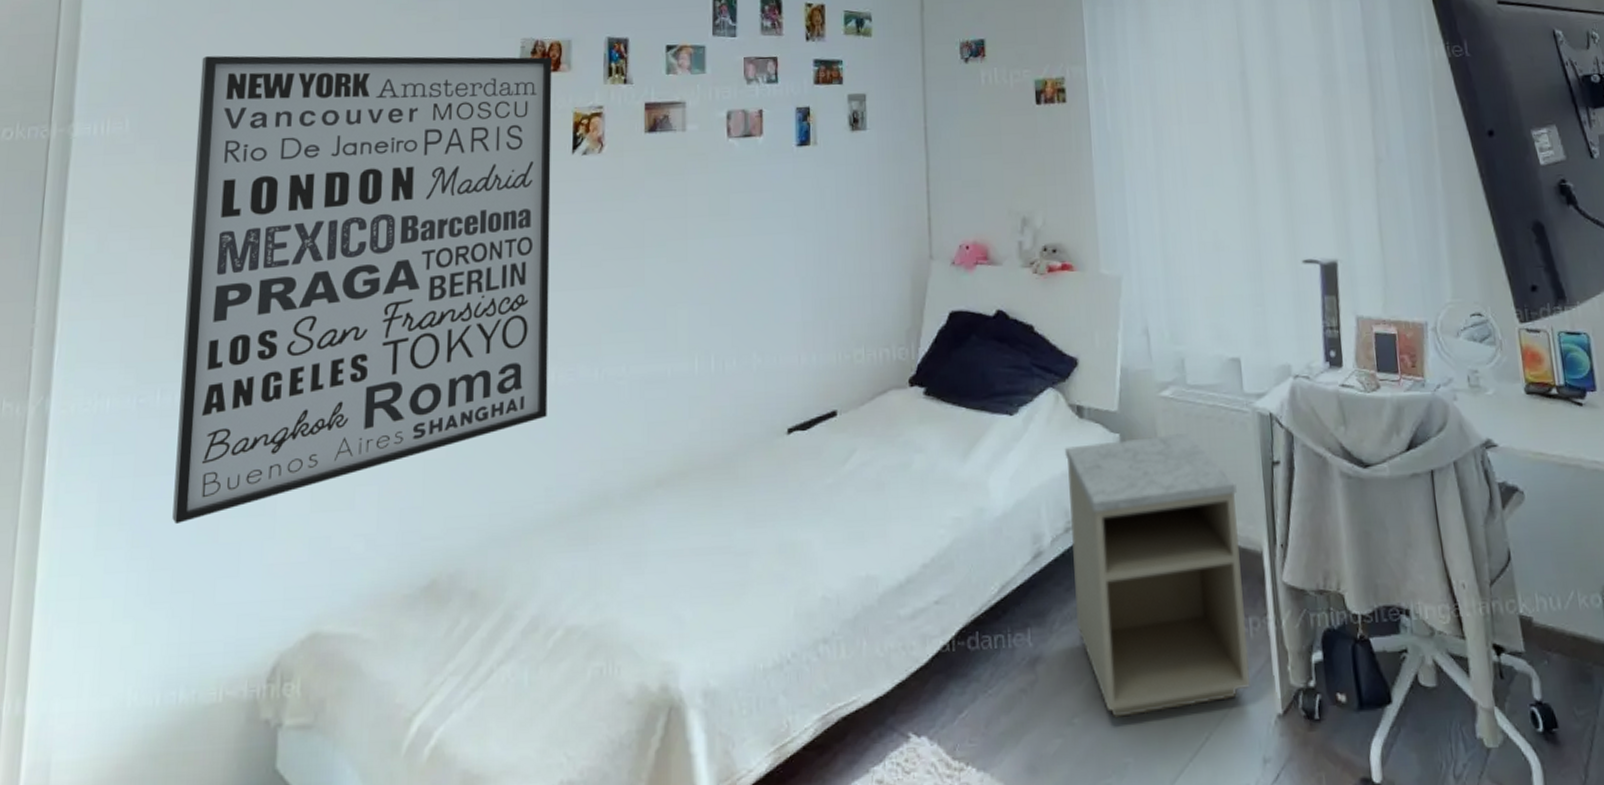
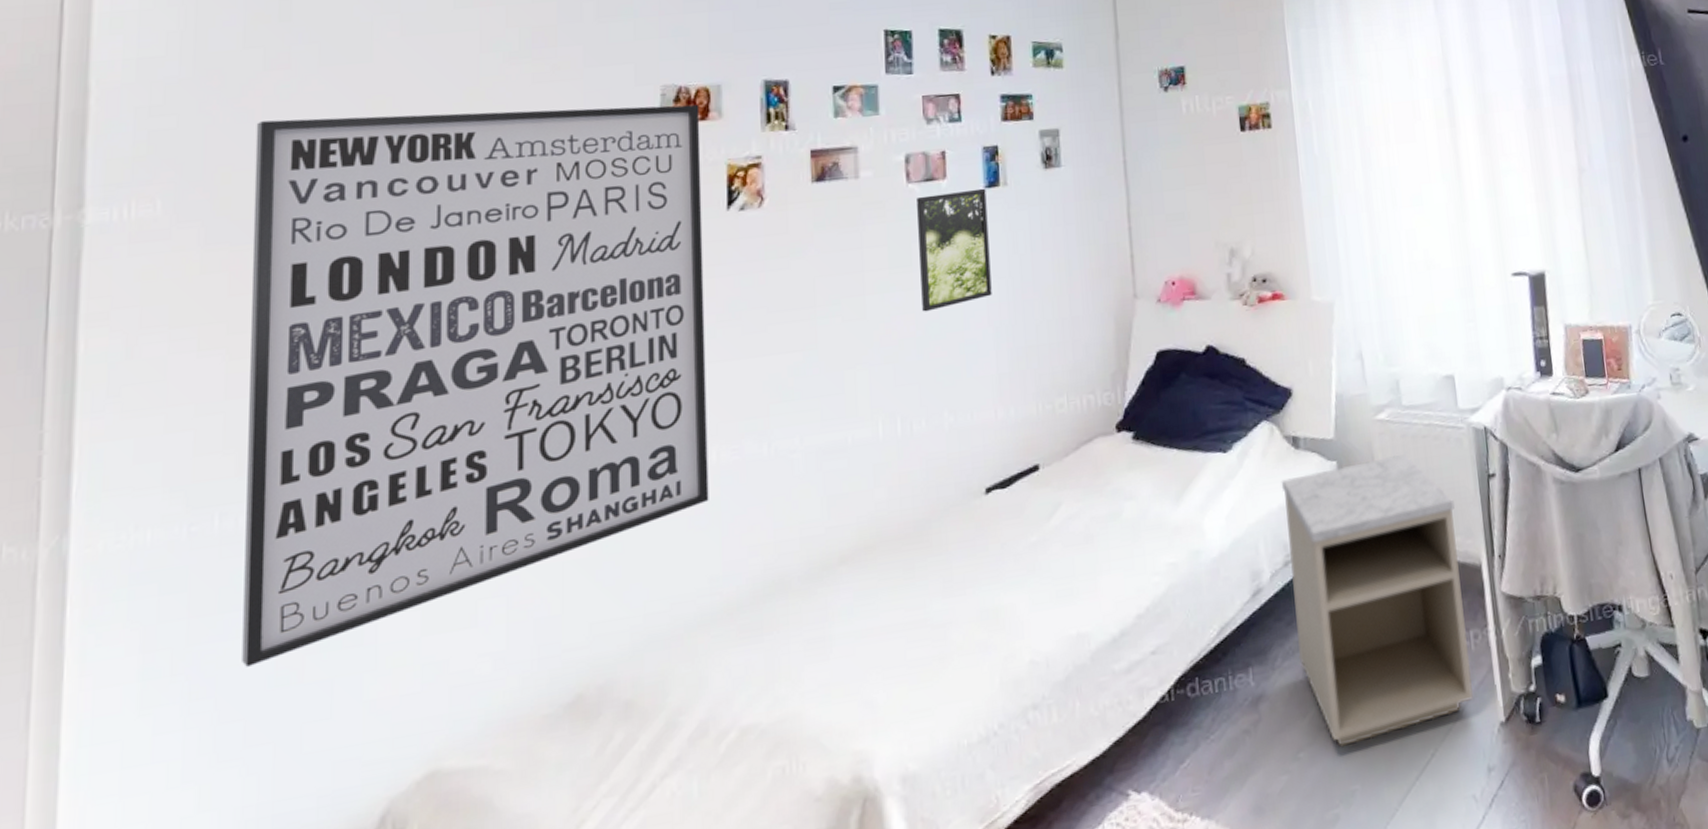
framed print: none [736,146,800,259] -> present [917,188,992,312]

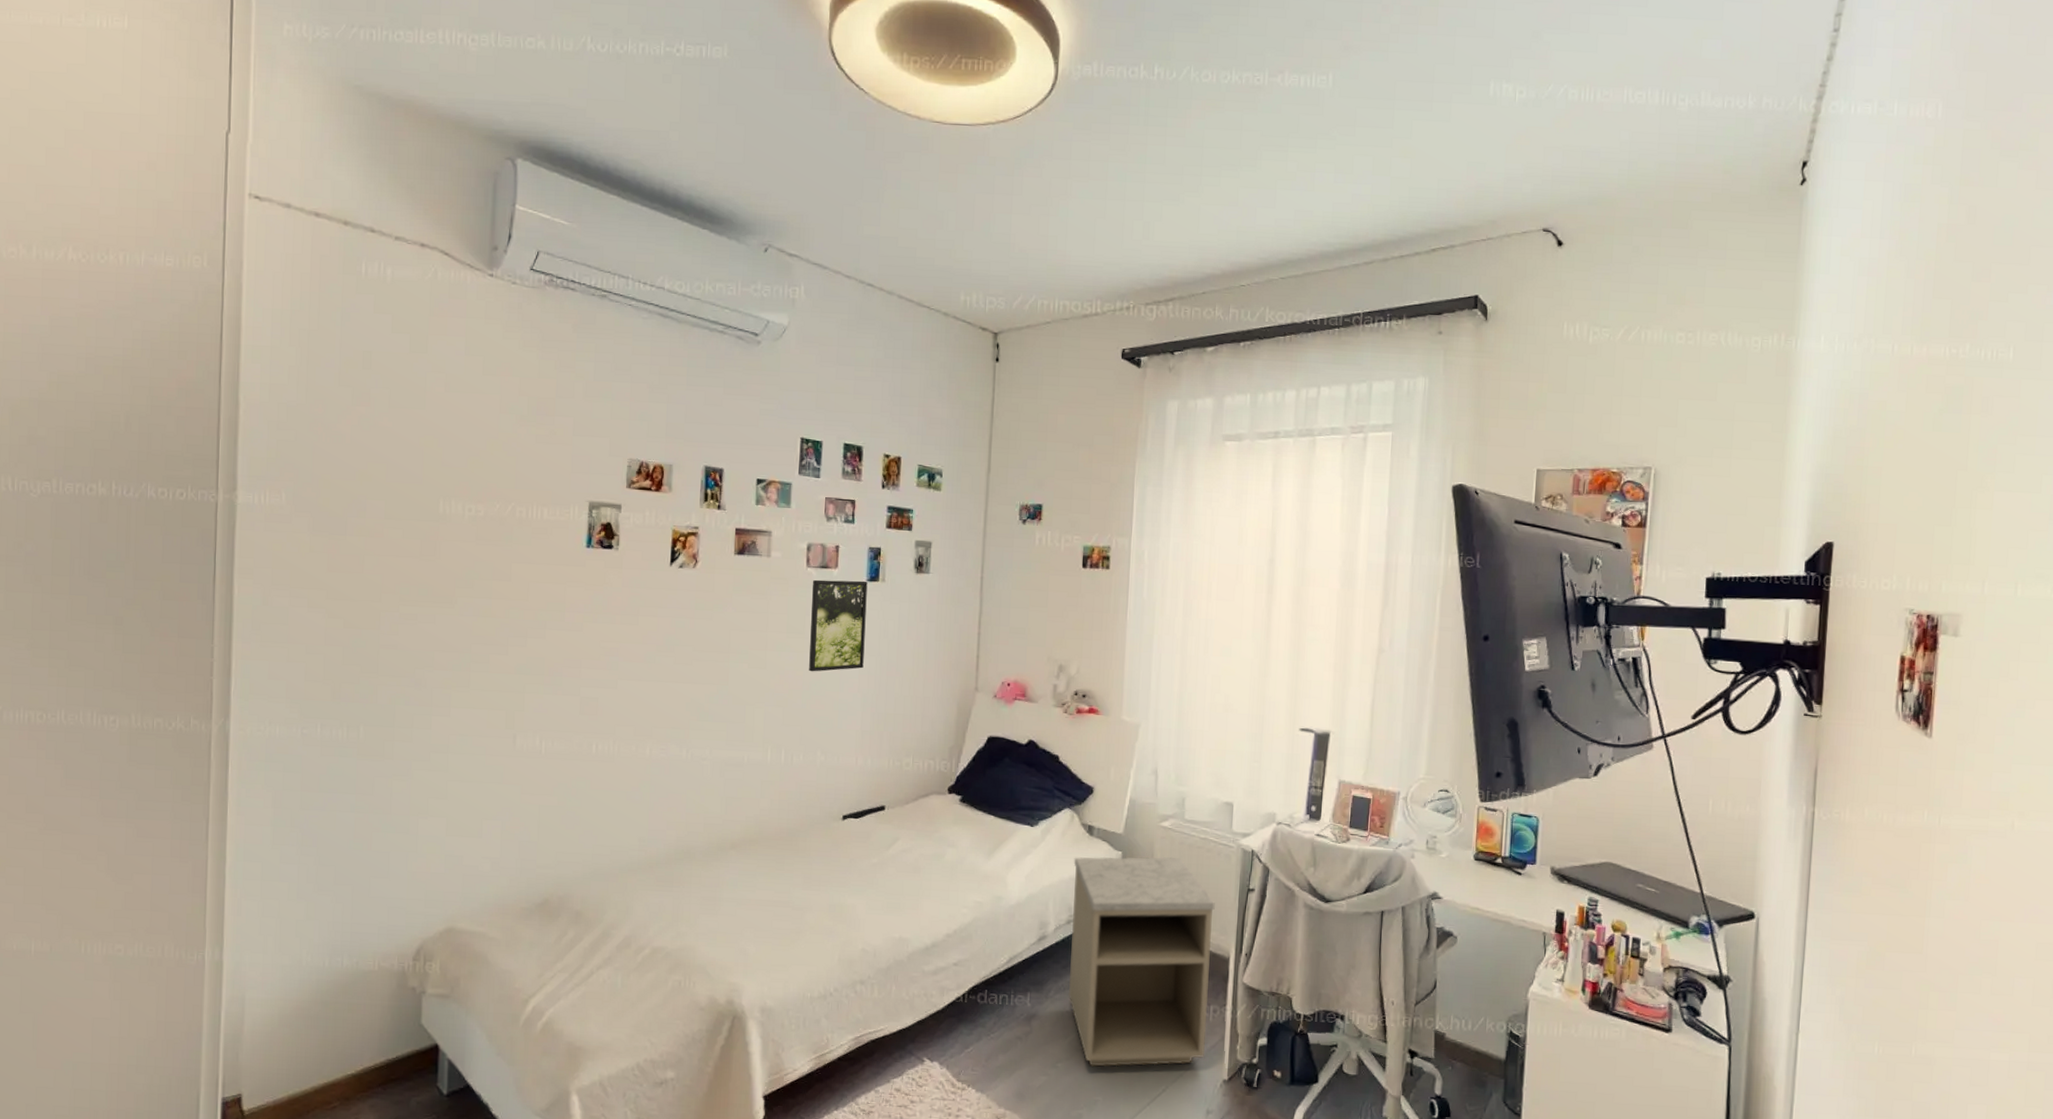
wall art: present [242,104,709,667] -> none [334,444,655,832]

